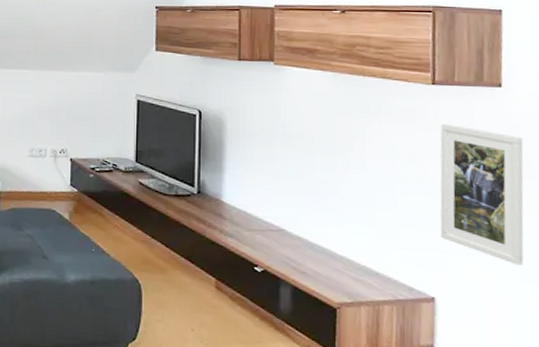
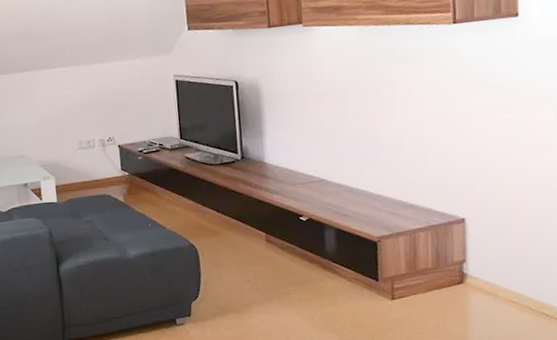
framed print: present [440,124,524,266] -> none [463,59,543,178]

